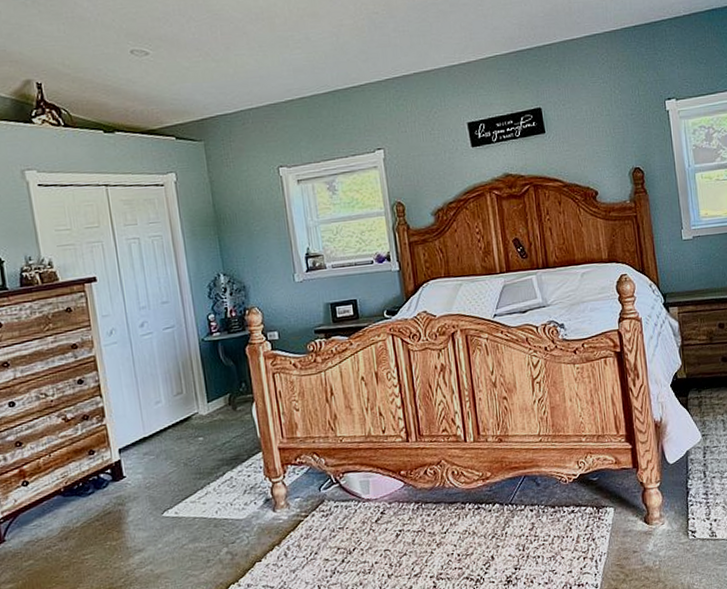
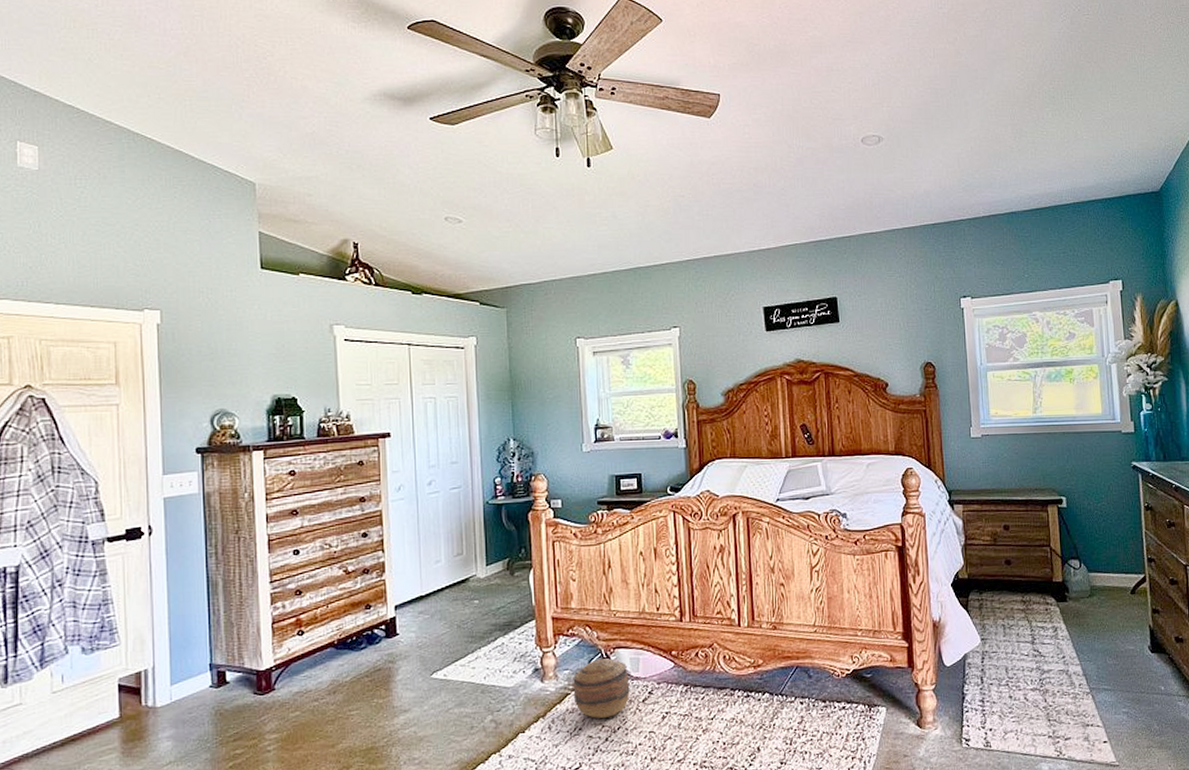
basket: none [304,483,363,542] -> present [573,658,630,718]

